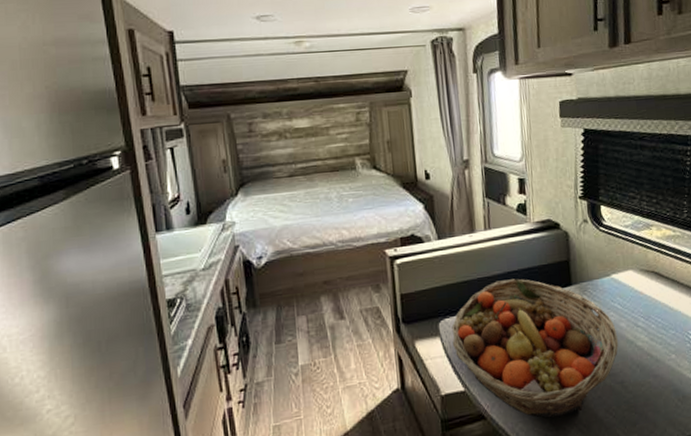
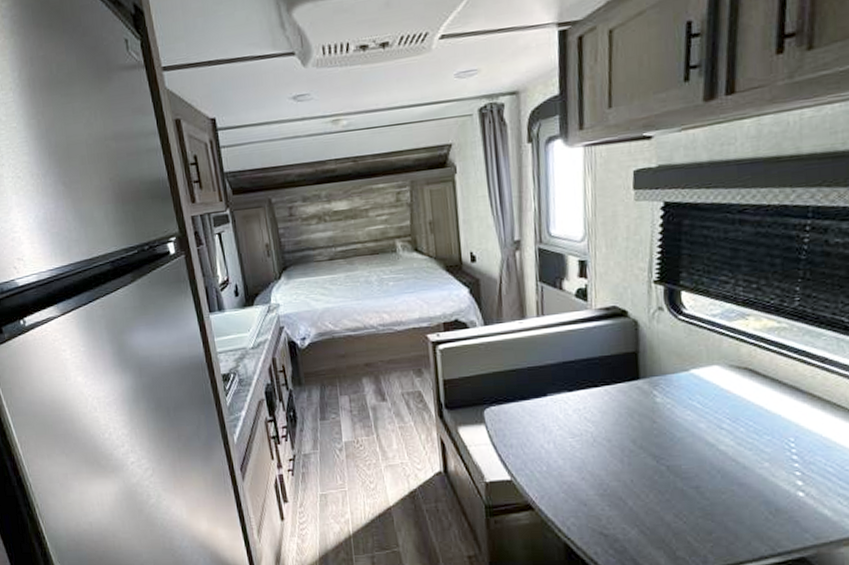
fruit basket: present [451,278,619,418] -> none [498,369,696,516]

